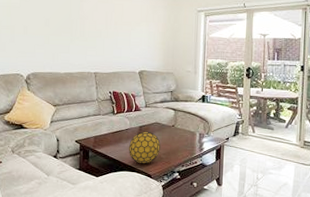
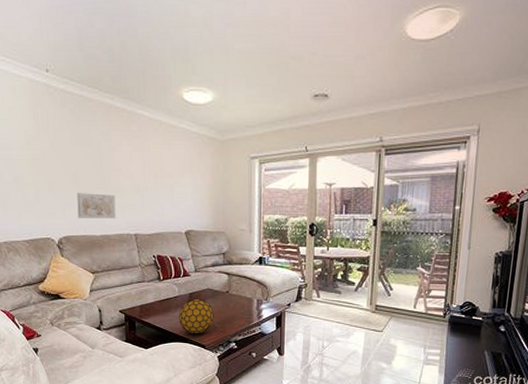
wall art: none [46,36,80,59] -> present [76,193,116,219]

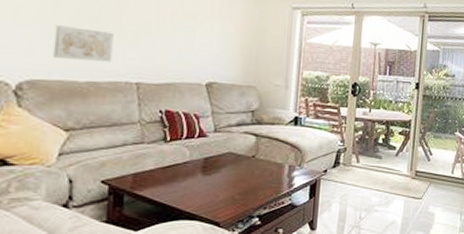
decorative ball: present [179,298,214,334] -> none [187,164,235,209]

